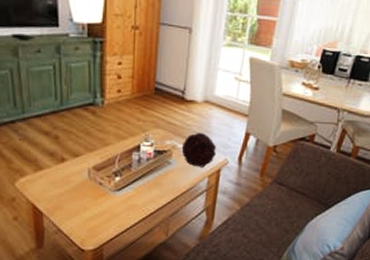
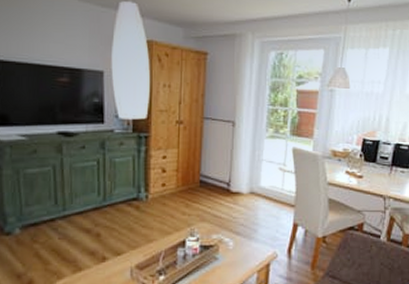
decorative orb: present [181,132,216,167] -> none [228,224,264,262]

